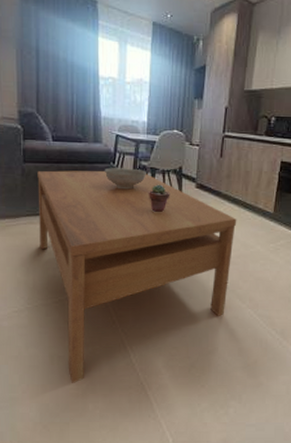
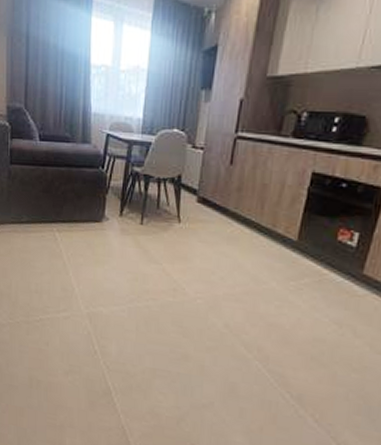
coffee table: present [37,170,237,383] -> none [23,174,248,413]
decorative bowl: present [105,168,146,190] -> none [93,173,139,200]
potted succulent: present [149,184,171,213] -> none [140,195,166,230]

